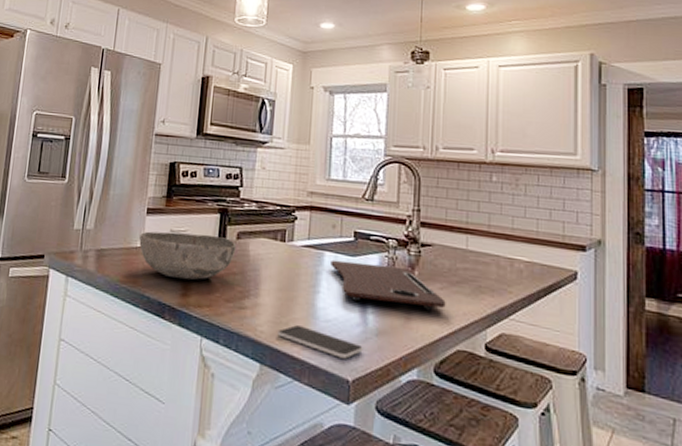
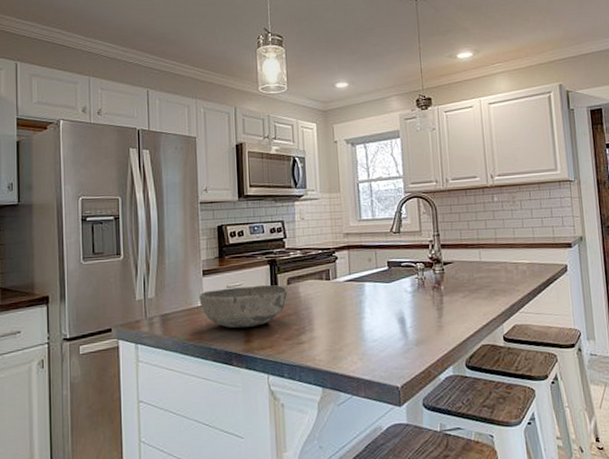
smartphone: present [277,325,363,359] -> none [333,349,407,370]
cutting board: present [331,259,446,311] -> none [371,285,469,321]

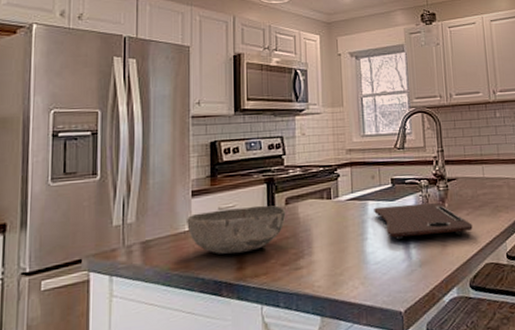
cutting board: none [371,285,469,321] -> present [374,202,473,241]

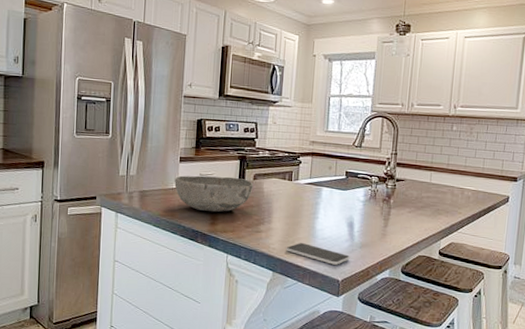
smartphone: none [334,272,410,294] -> present [286,243,350,265]
cutting board: present [374,202,473,241] -> none [327,193,413,229]

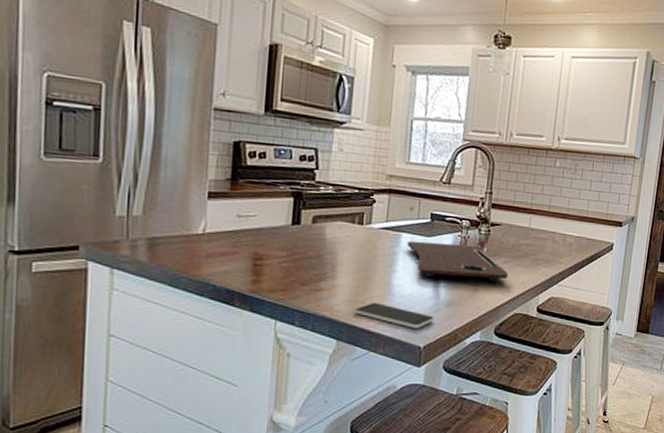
bowl: present [174,175,254,212] -> none [200,217,312,266]
cutting board: none [327,193,413,229] -> present [407,240,508,282]

